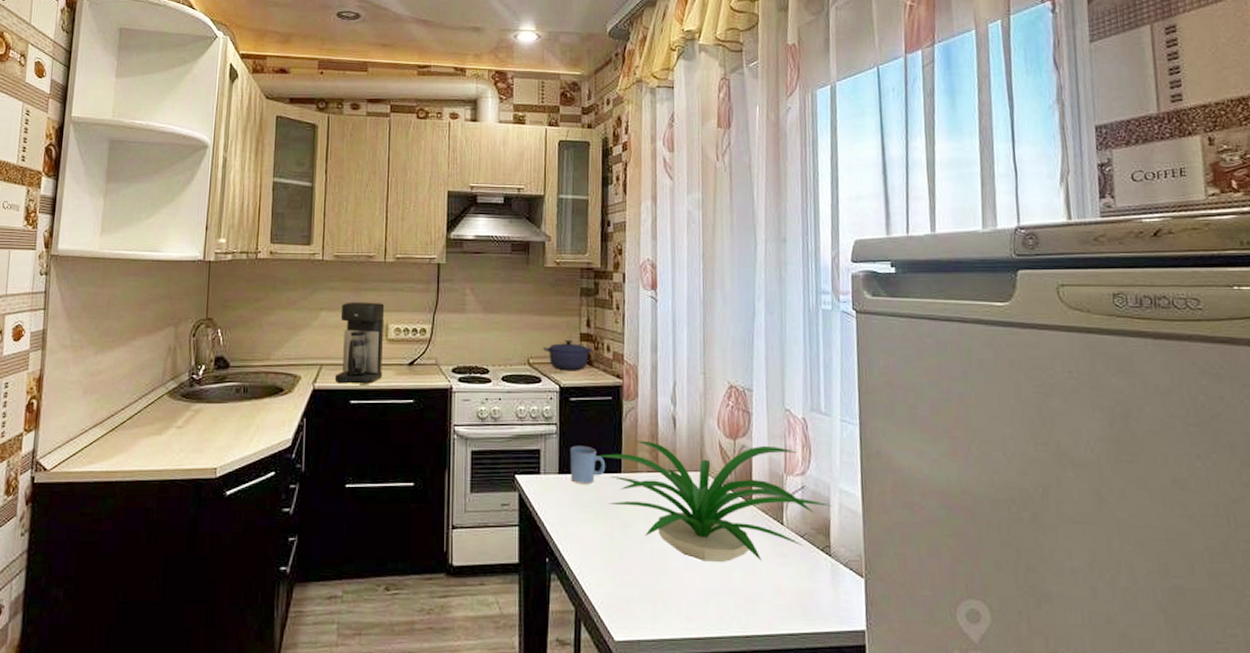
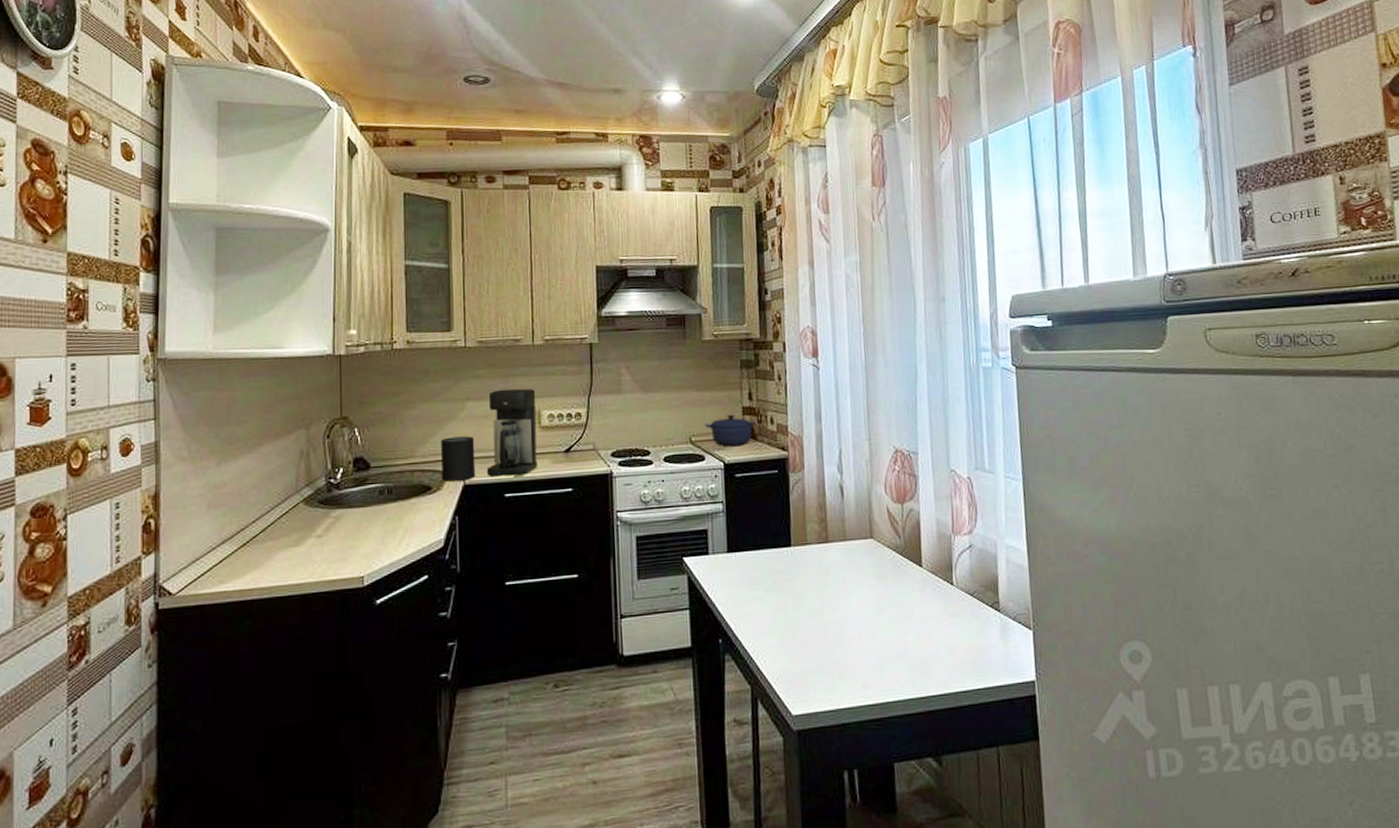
pen holder: none [294,343,326,386] -> present [441,436,476,483]
mug: present [569,445,606,485] -> none [737,522,775,562]
plant: present [596,440,832,563] -> none [765,508,1000,629]

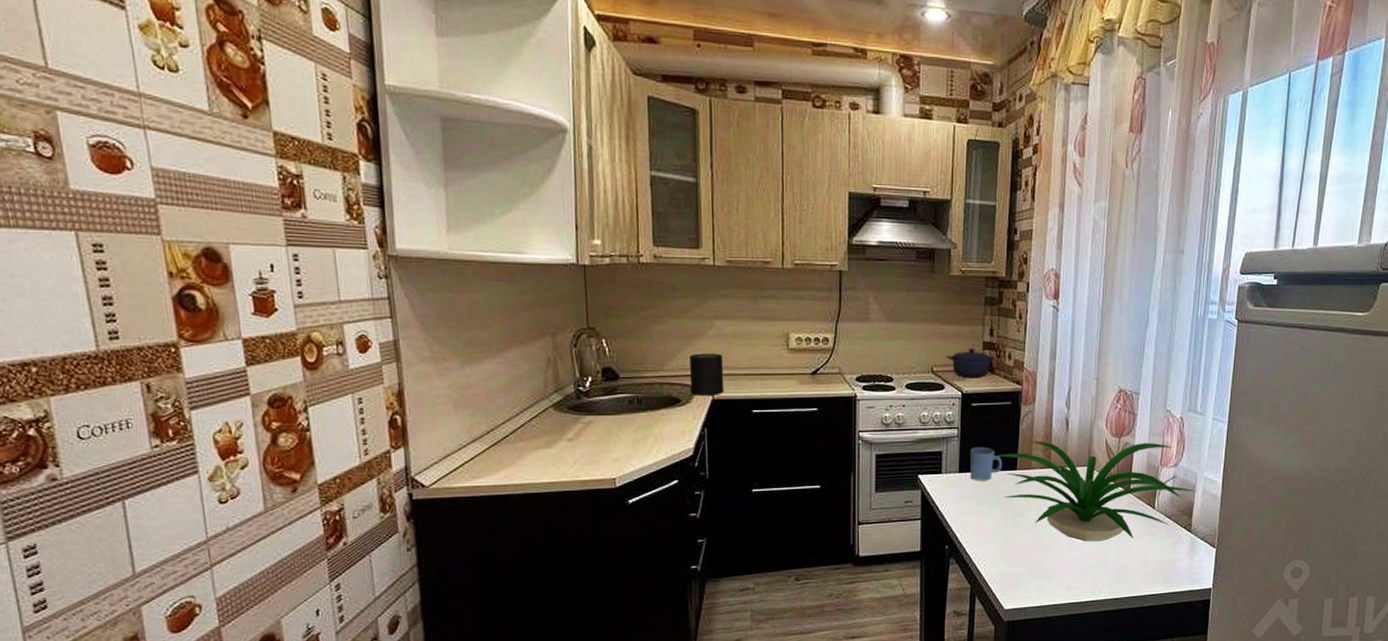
coffee maker: present [486,388,539,477] -> none [734,310,786,394]
mug: none [737,522,775,562] -> present [969,447,1003,482]
plant: none [765,508,1000,629] -> present [994,441,1197,542]

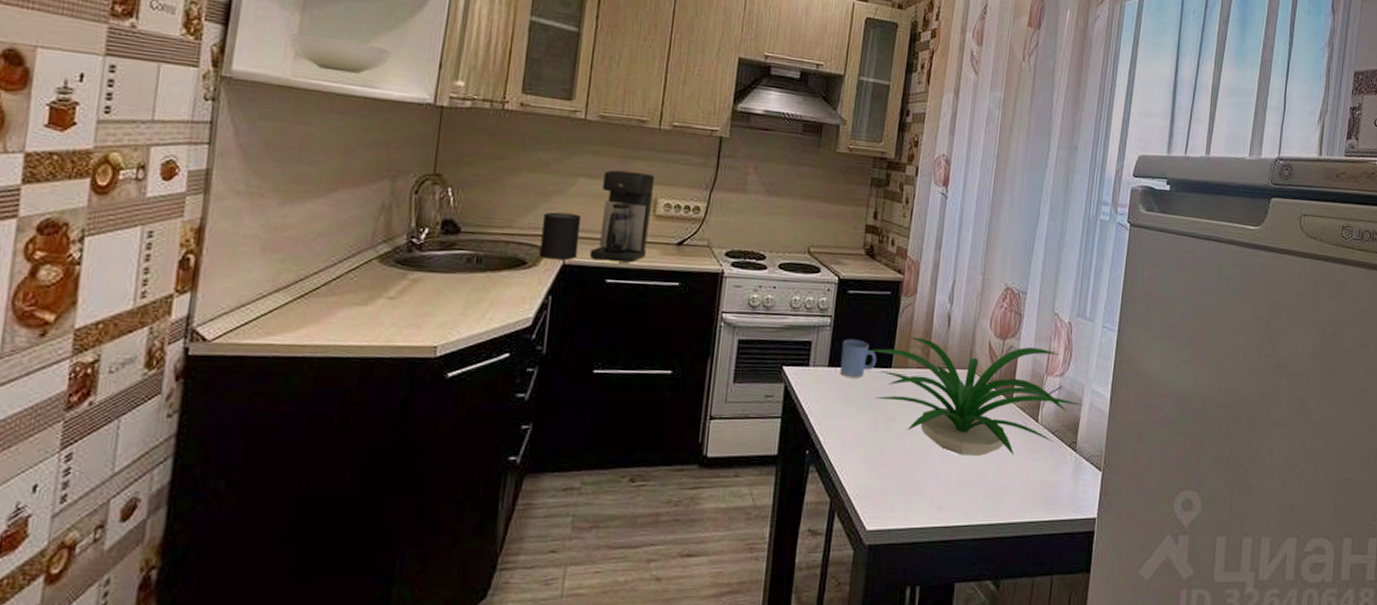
bowl: none [438,208,533,242] -> present [288,32,393,74]
coffee maker: none [734,310,786,394] -> present [589,170,655,263]
cooking pot: present [947,348,995,378] -> none [826,230,877,263]

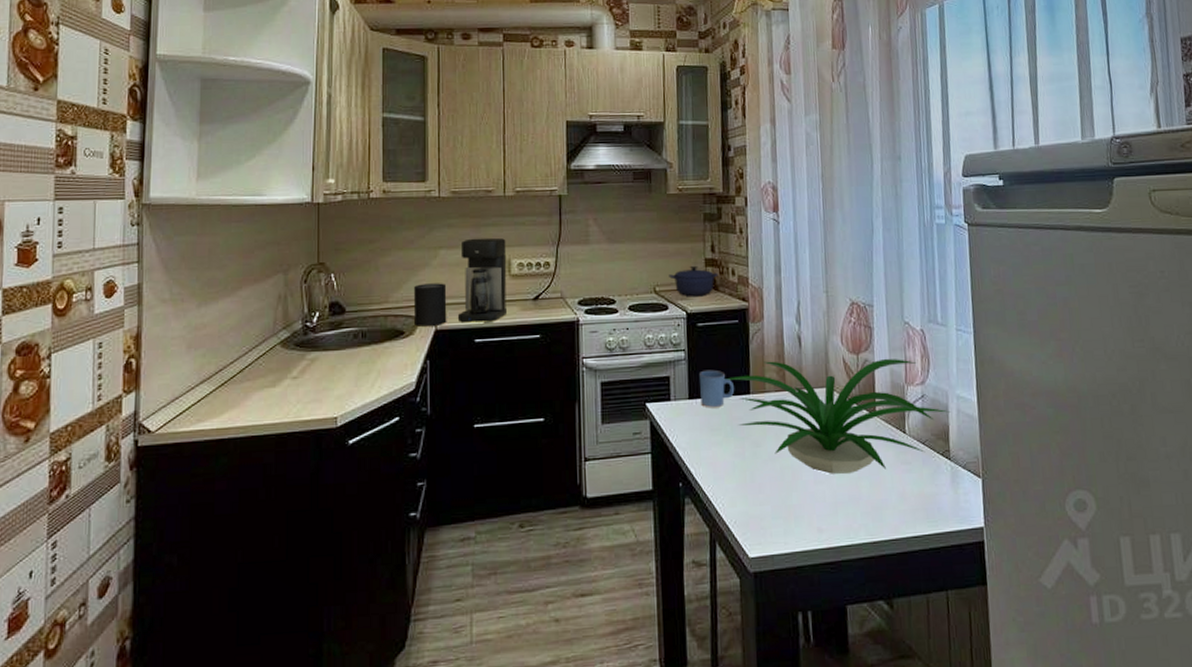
bowl: present [288,32,393,74] -> none [190,157,274,186]
cooking pot: none [826,230,877,263] -> present [669,265,718,297]

